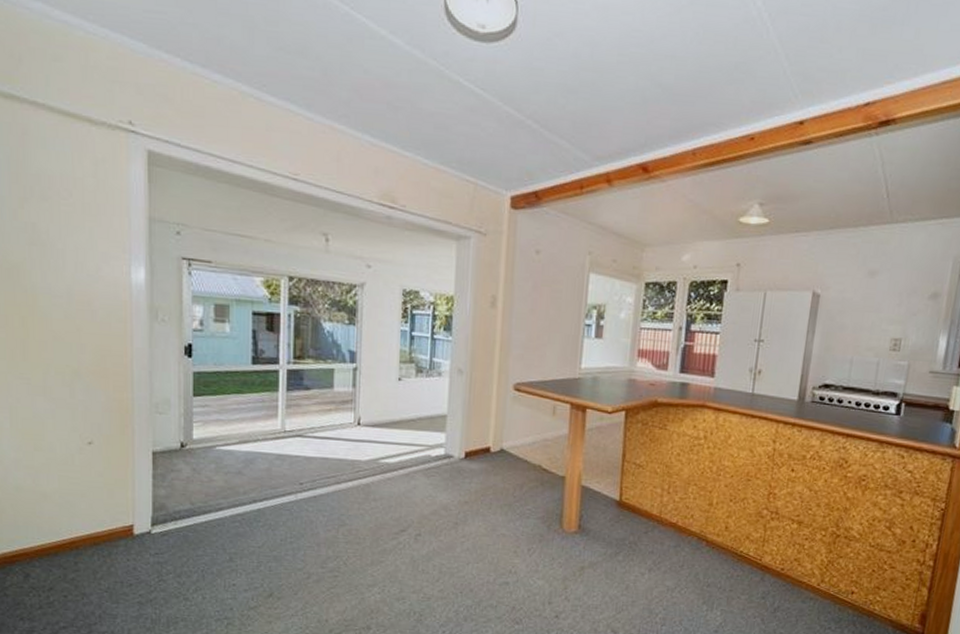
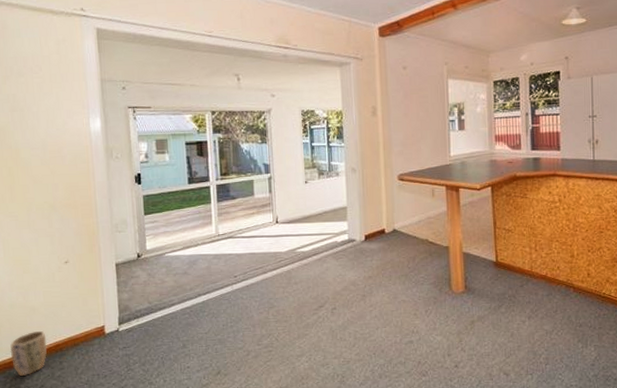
plant pot: none [12,522,60,574] -> present [10,330,47,376]

